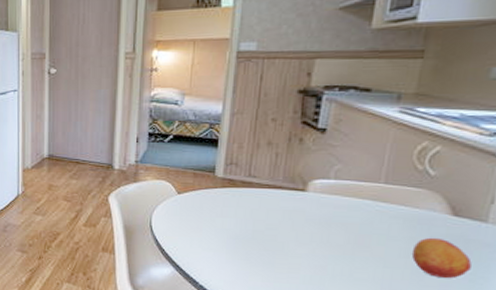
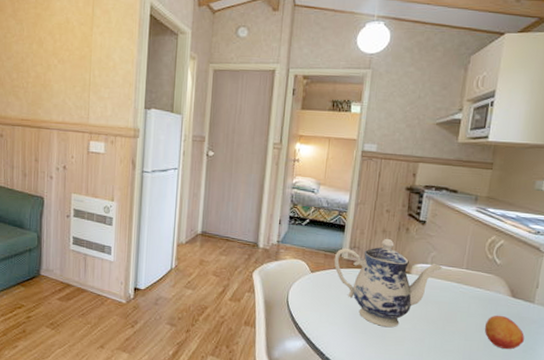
teapot: none [205,151,352,253] -> present [334,238,443,328]

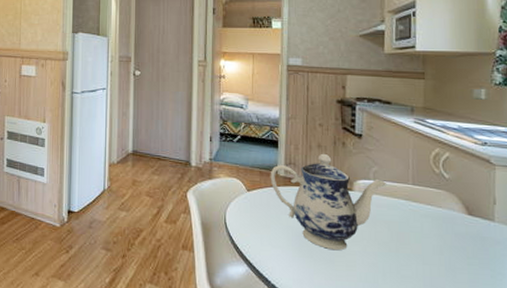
fruit: present [484,315,524,350] -> none [442,235,490,275]

